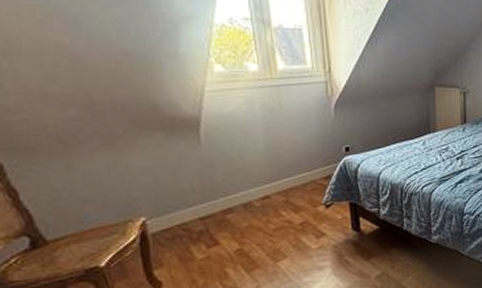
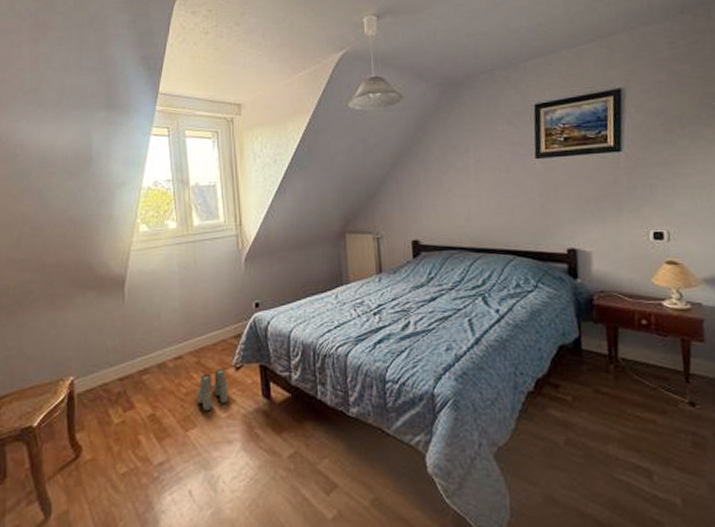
boots: none [286,206,319,244] -> present [196,368,228,412]

